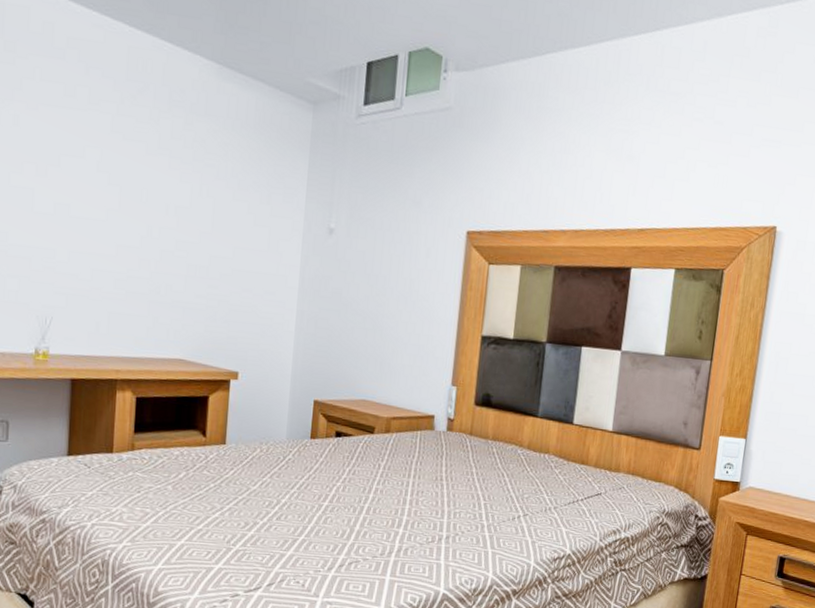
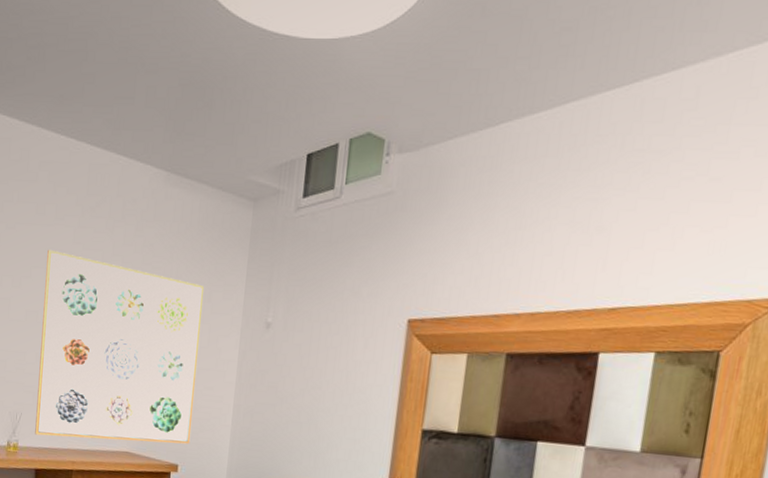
wall art: none [69,136,262,351] -> present [35,249,204,445]

